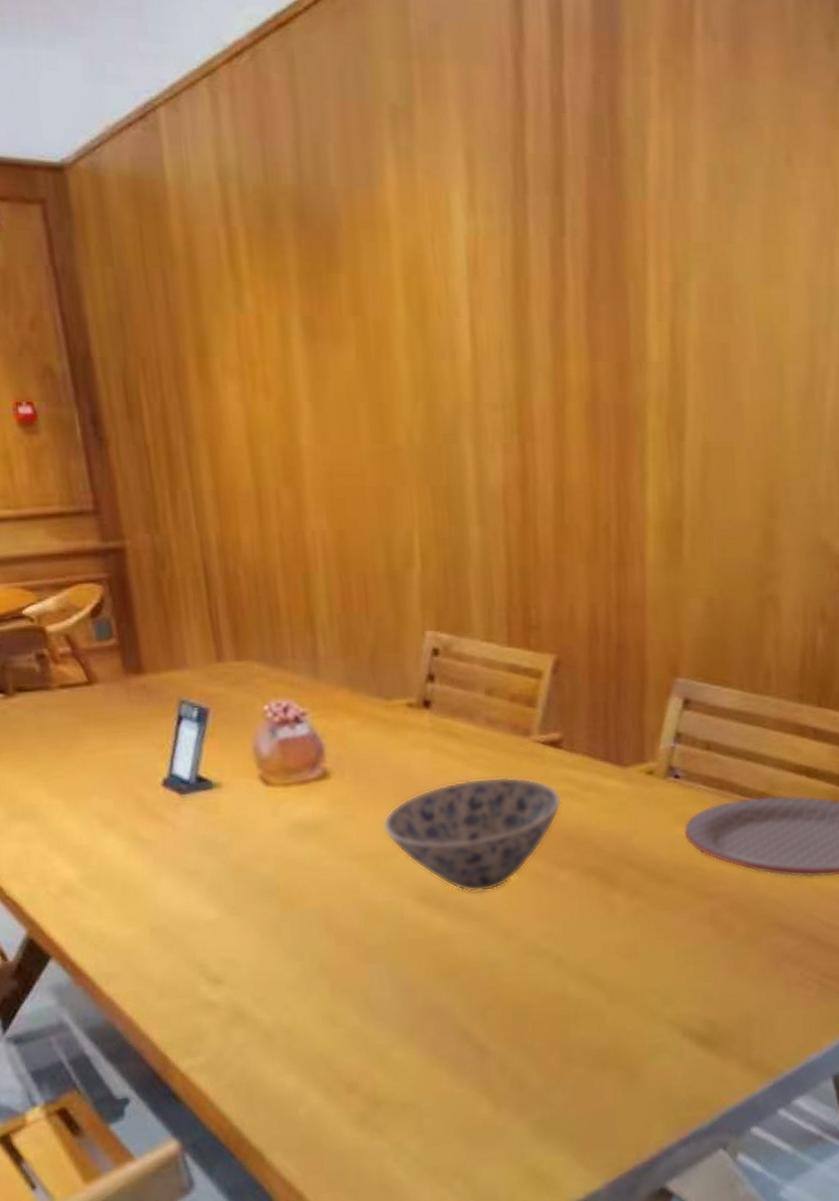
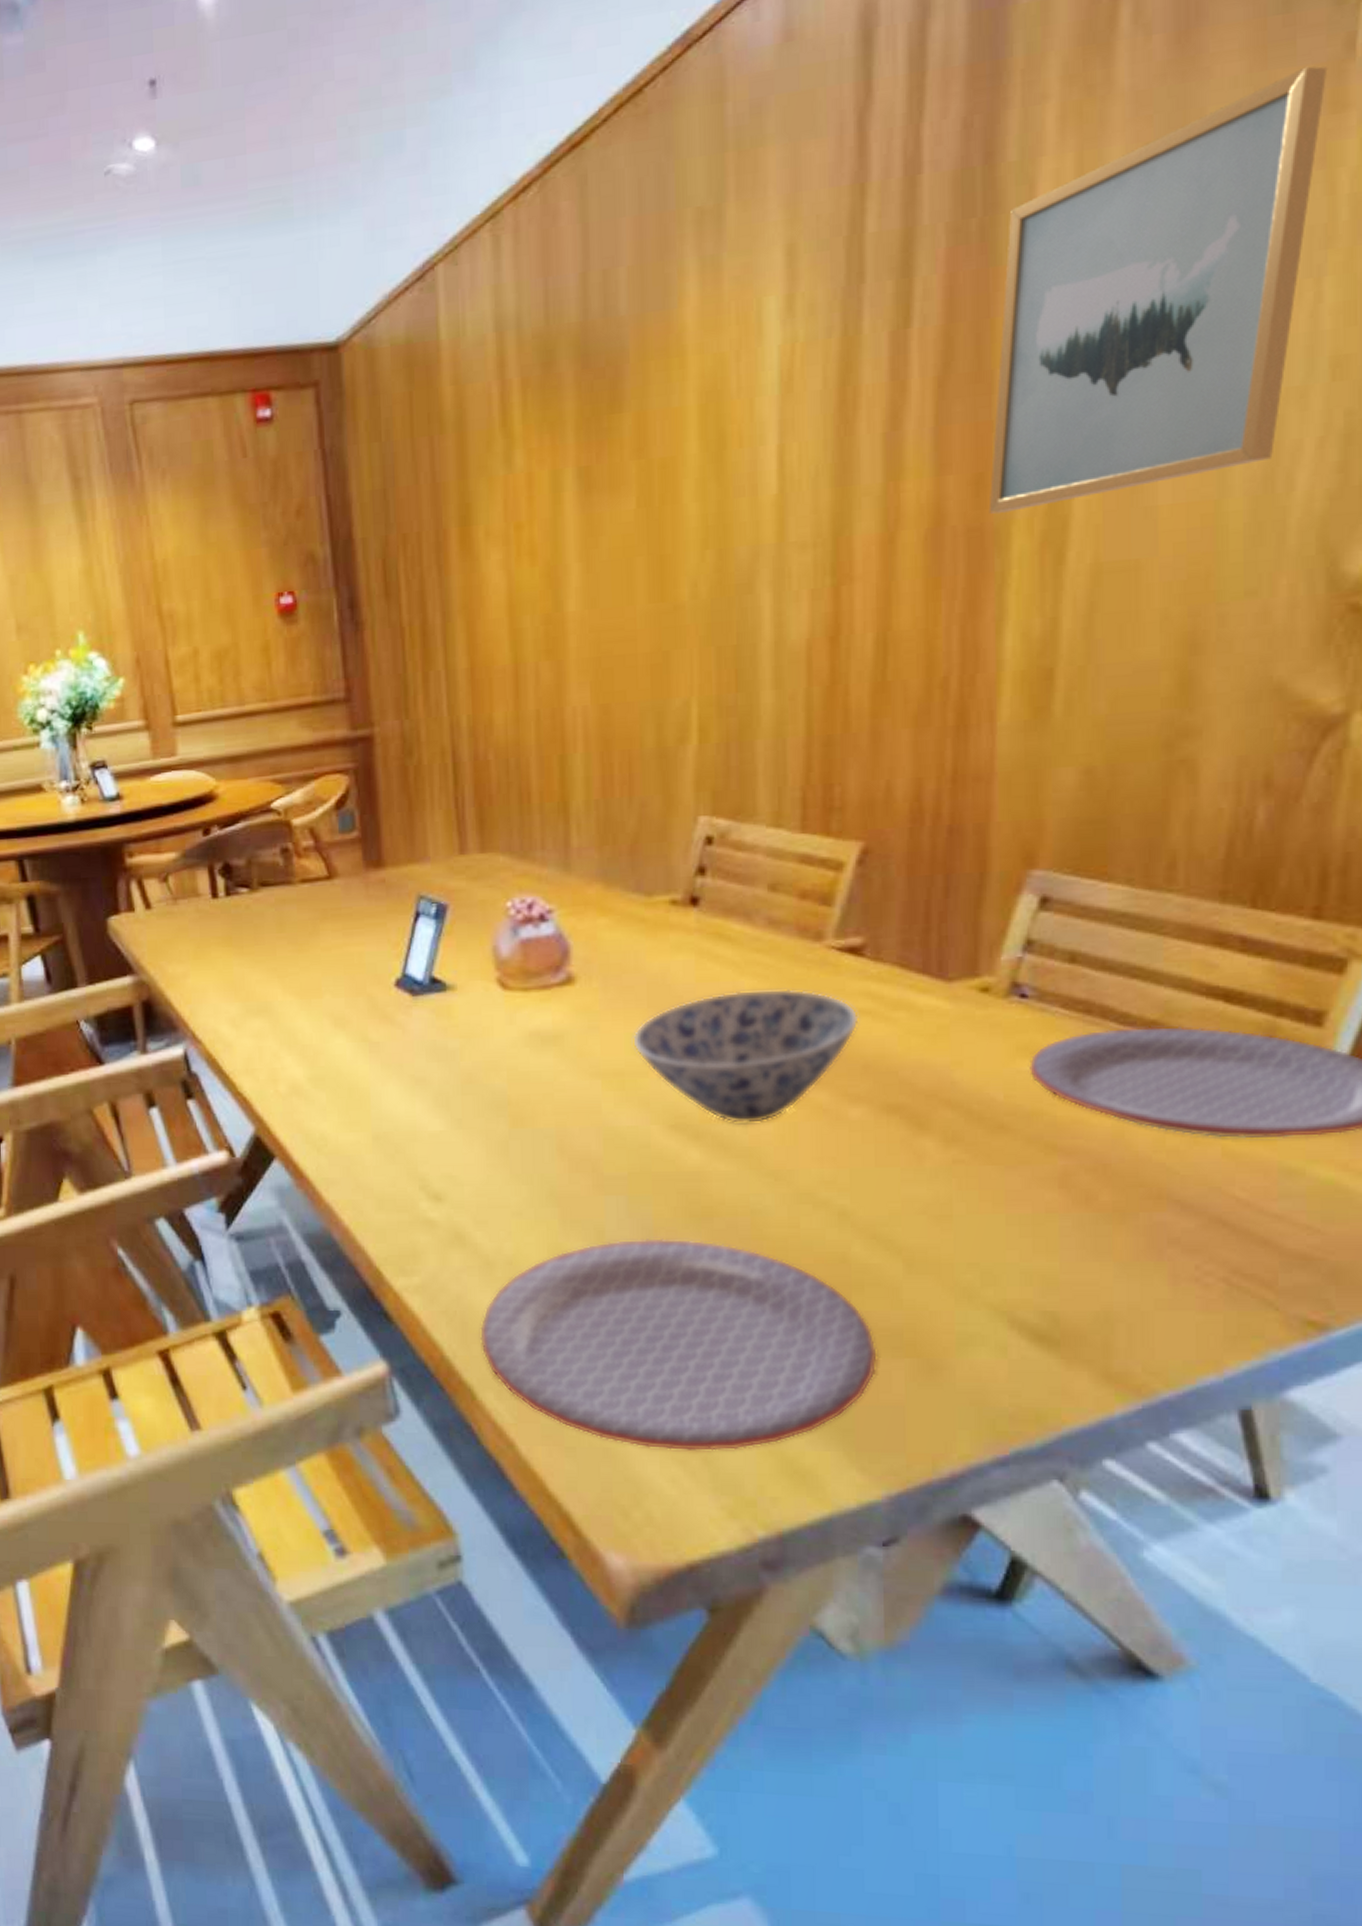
plate: none [265,994,592,1179] -> present [480,1238,877,1452]
wall art: none [629,90,828,396] -> present [988,66,1328,514]

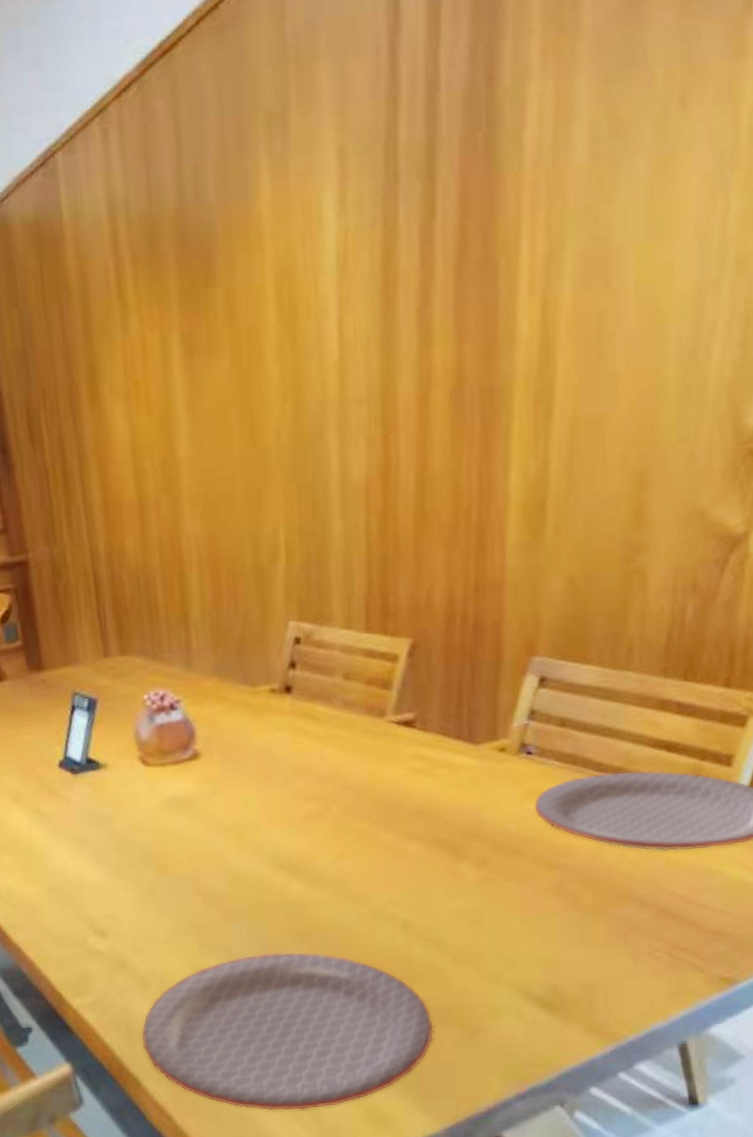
bowl: present [631,988,859,1125] -> none [245,755,413,862]
wall art: present [988,66,1328,514] -> none [496,19,733,377]

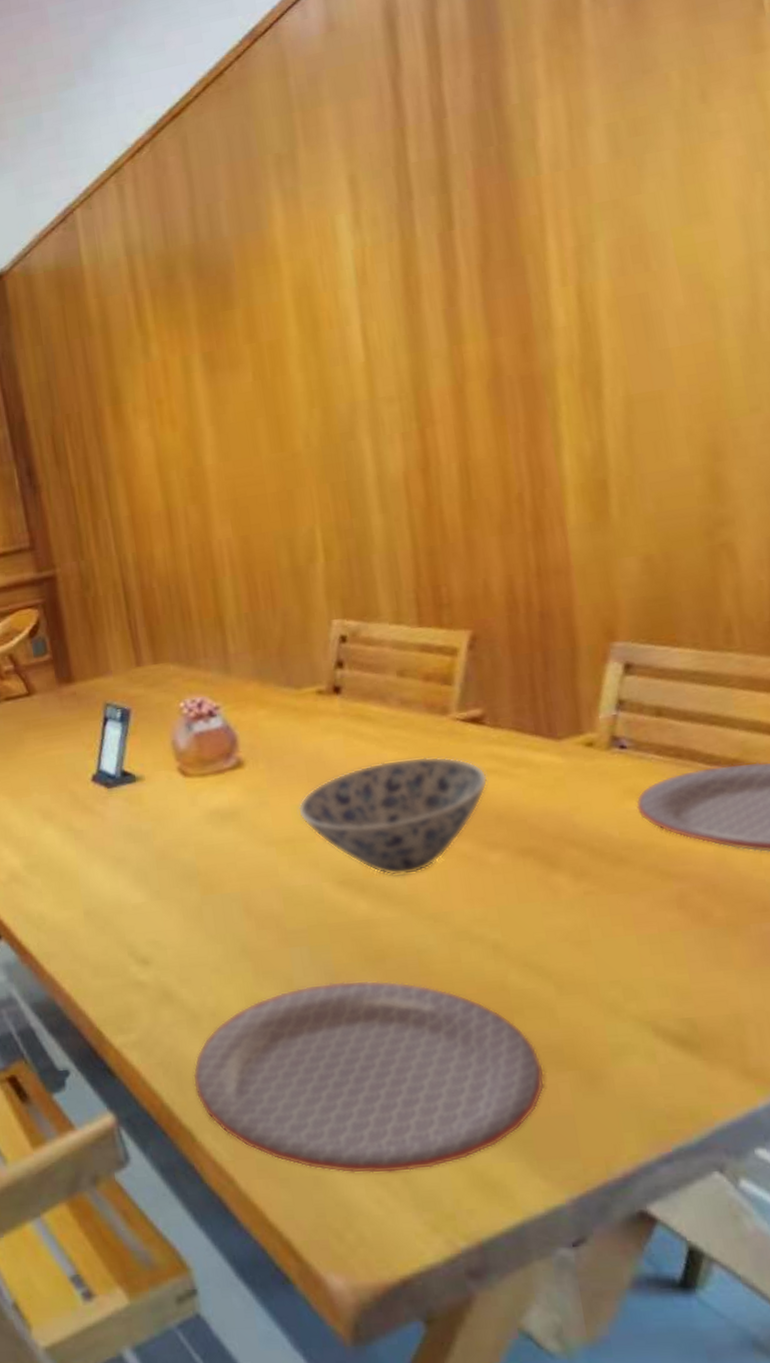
bowl: none [245,755,413,862] -> present [297,756,488,876]

